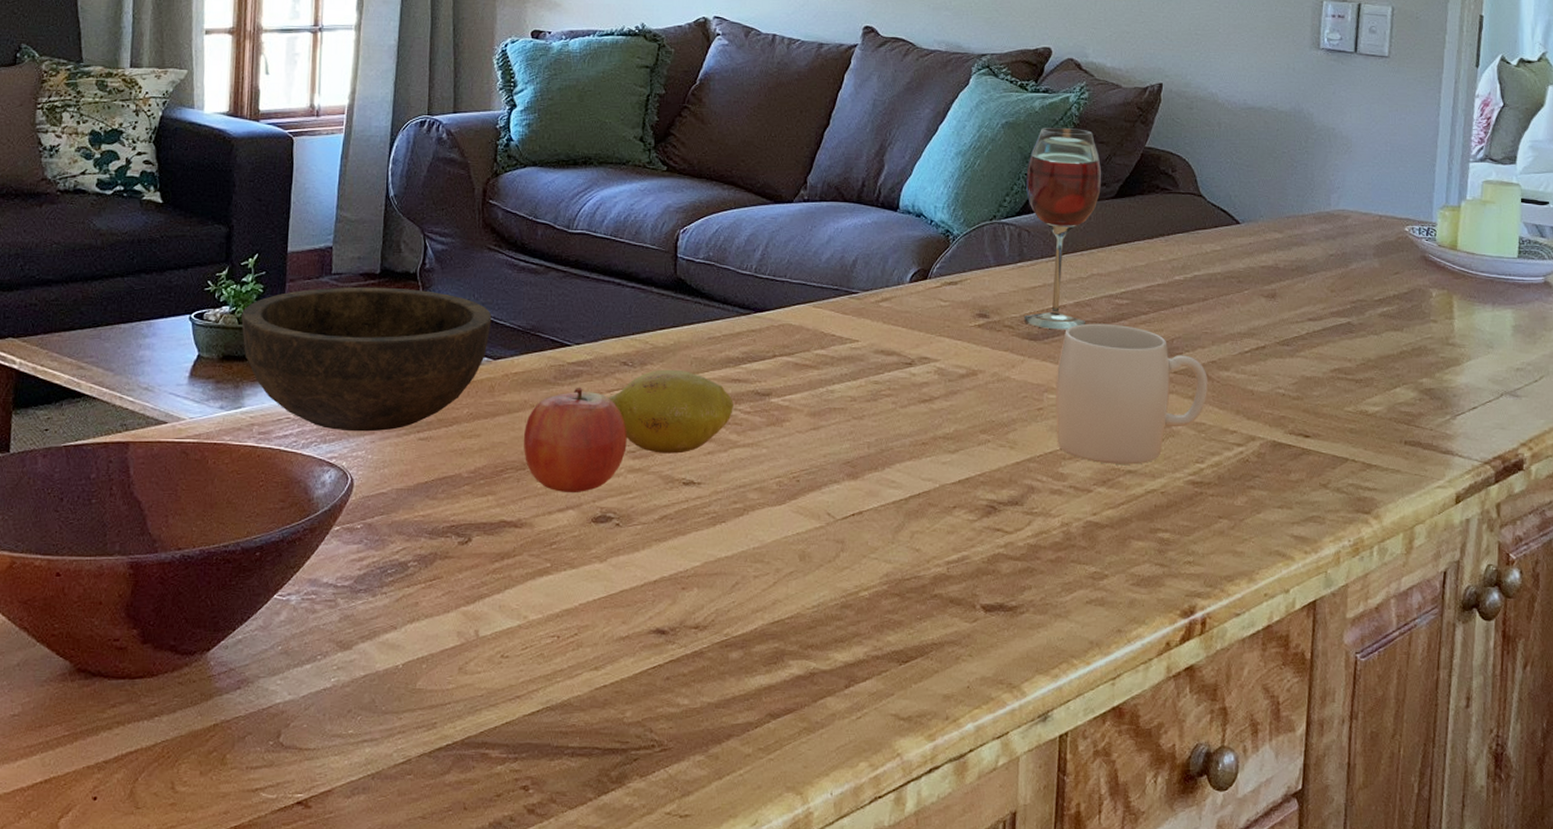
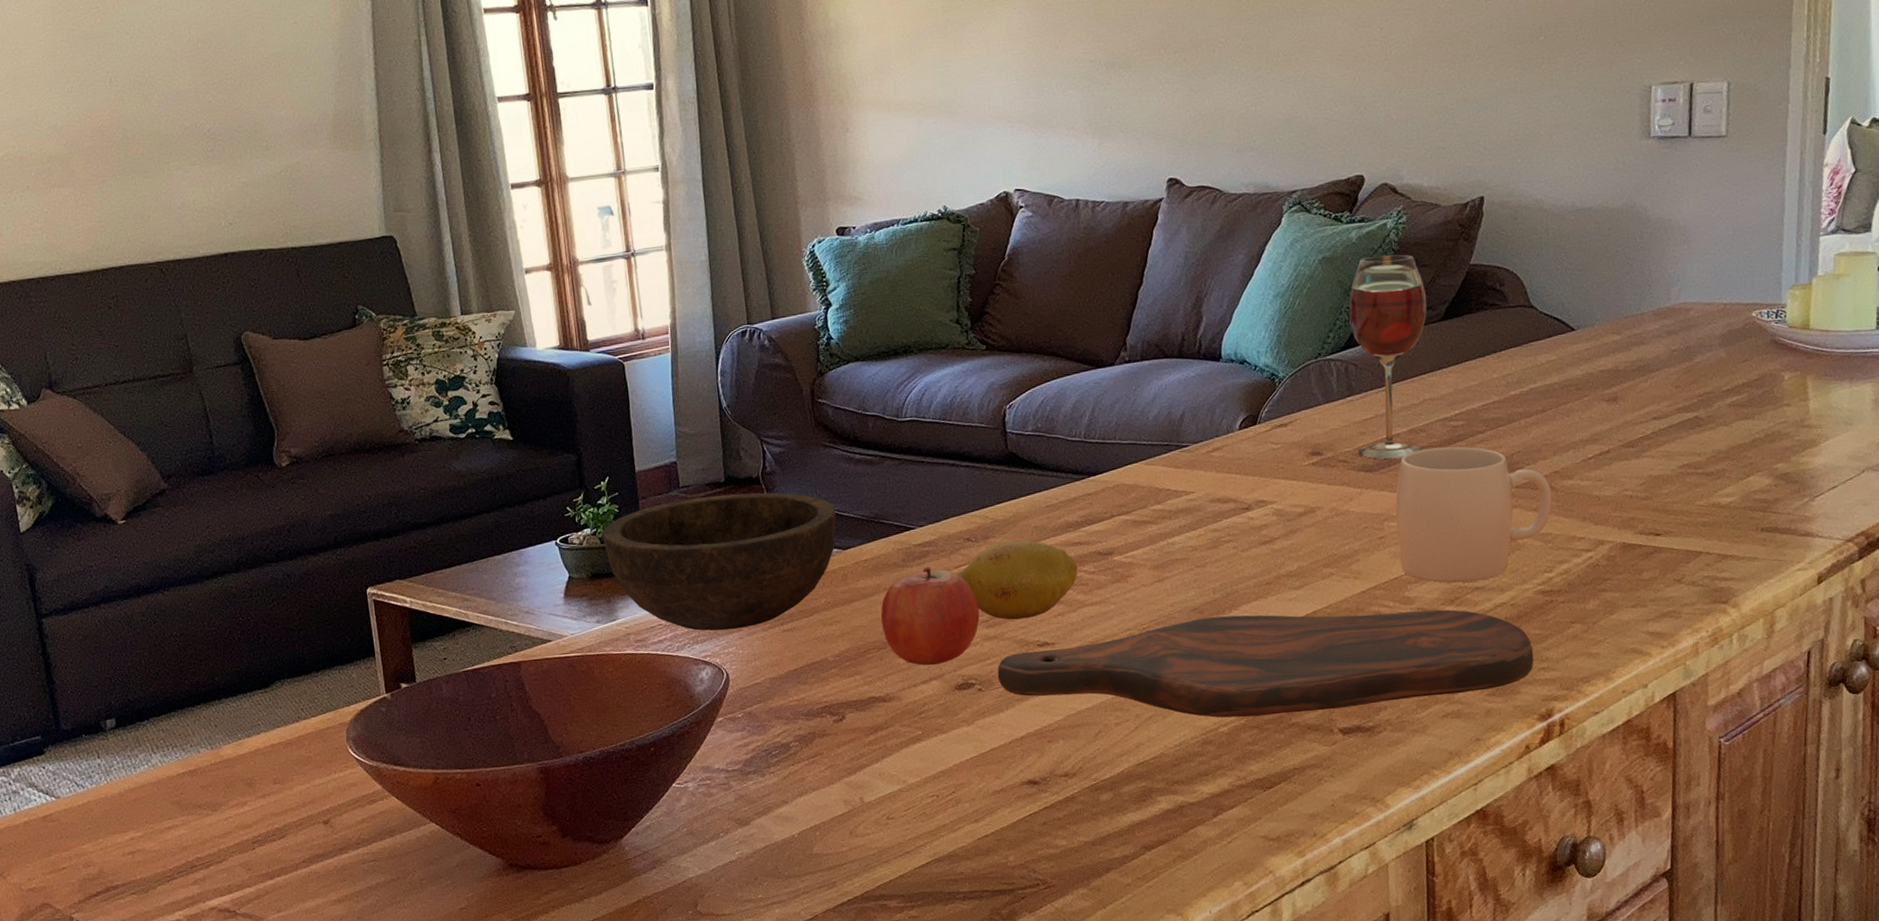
cutting board: none [637,473,1180,584] -> present [997,609,1534,718]

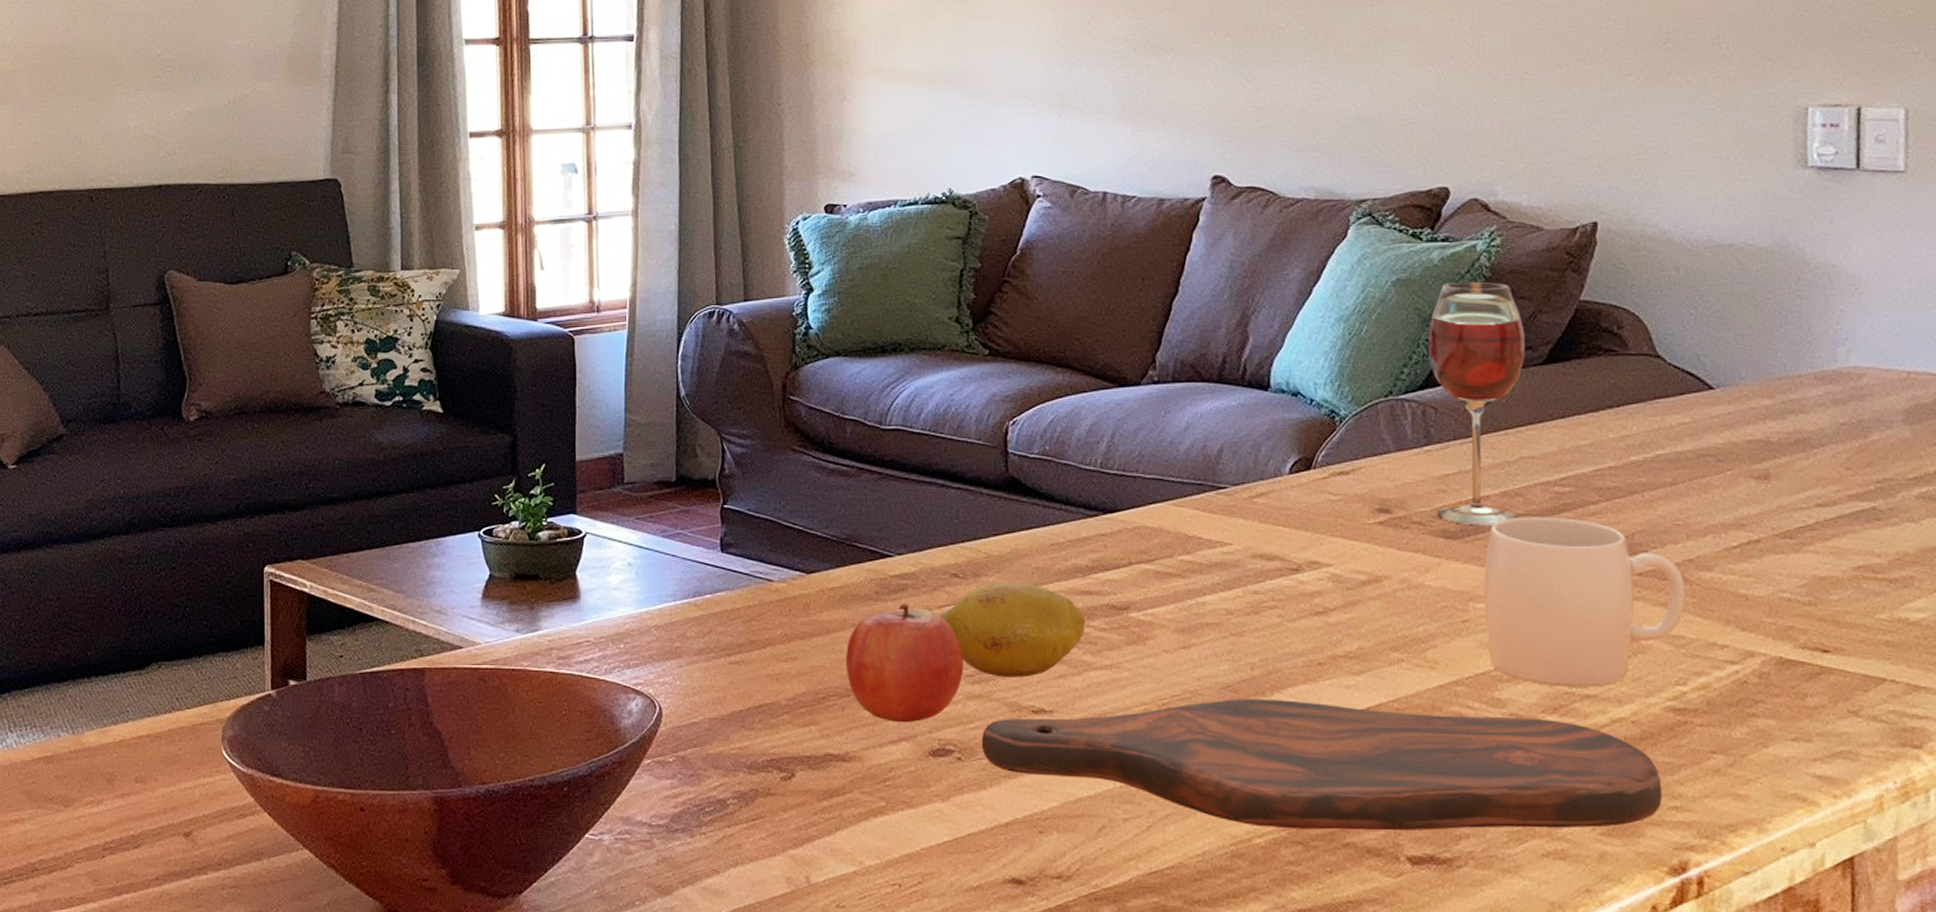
bowl: present [602,492,837,631] -> none [532,496,802,656]

